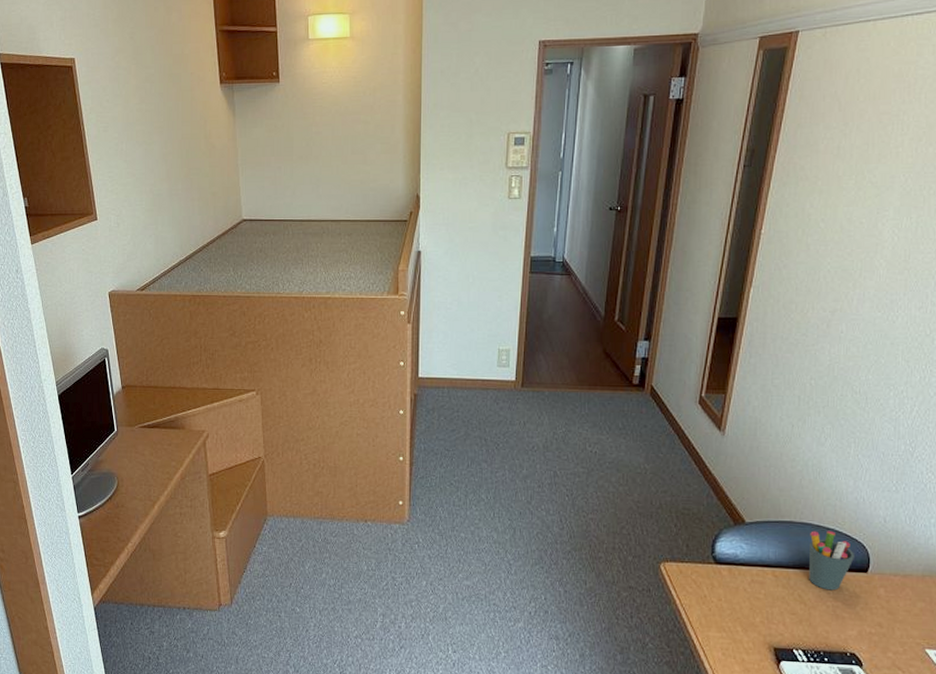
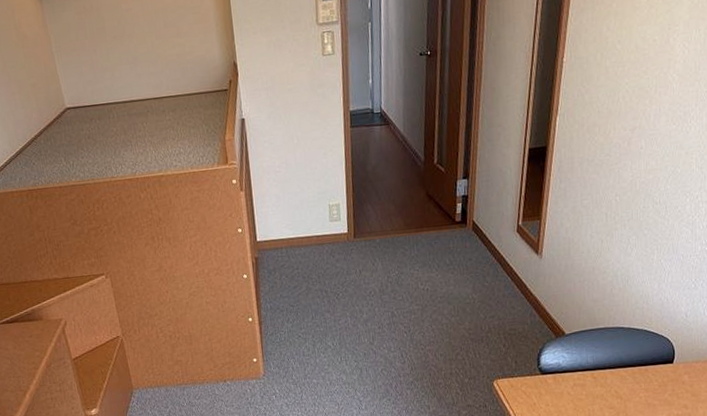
pen holder: present [809,530,854,591] -> none [622,330,661,384]

